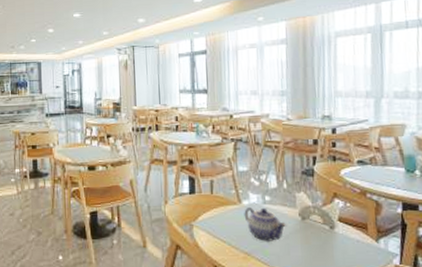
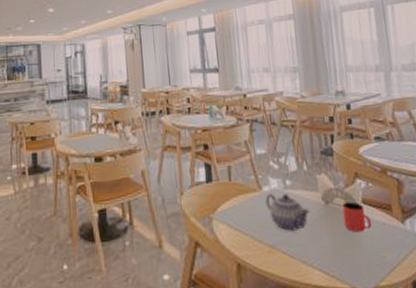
cup: none [318,219,345,247] -> present [342,201,372,233]

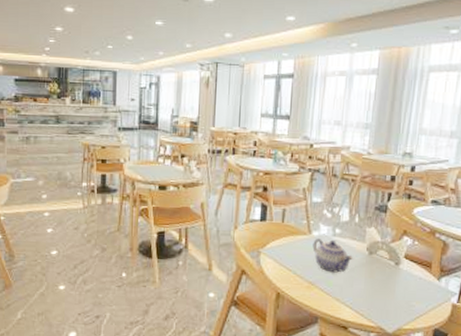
cup: present [342,201,372,233] -> none [383,255,409,282]

